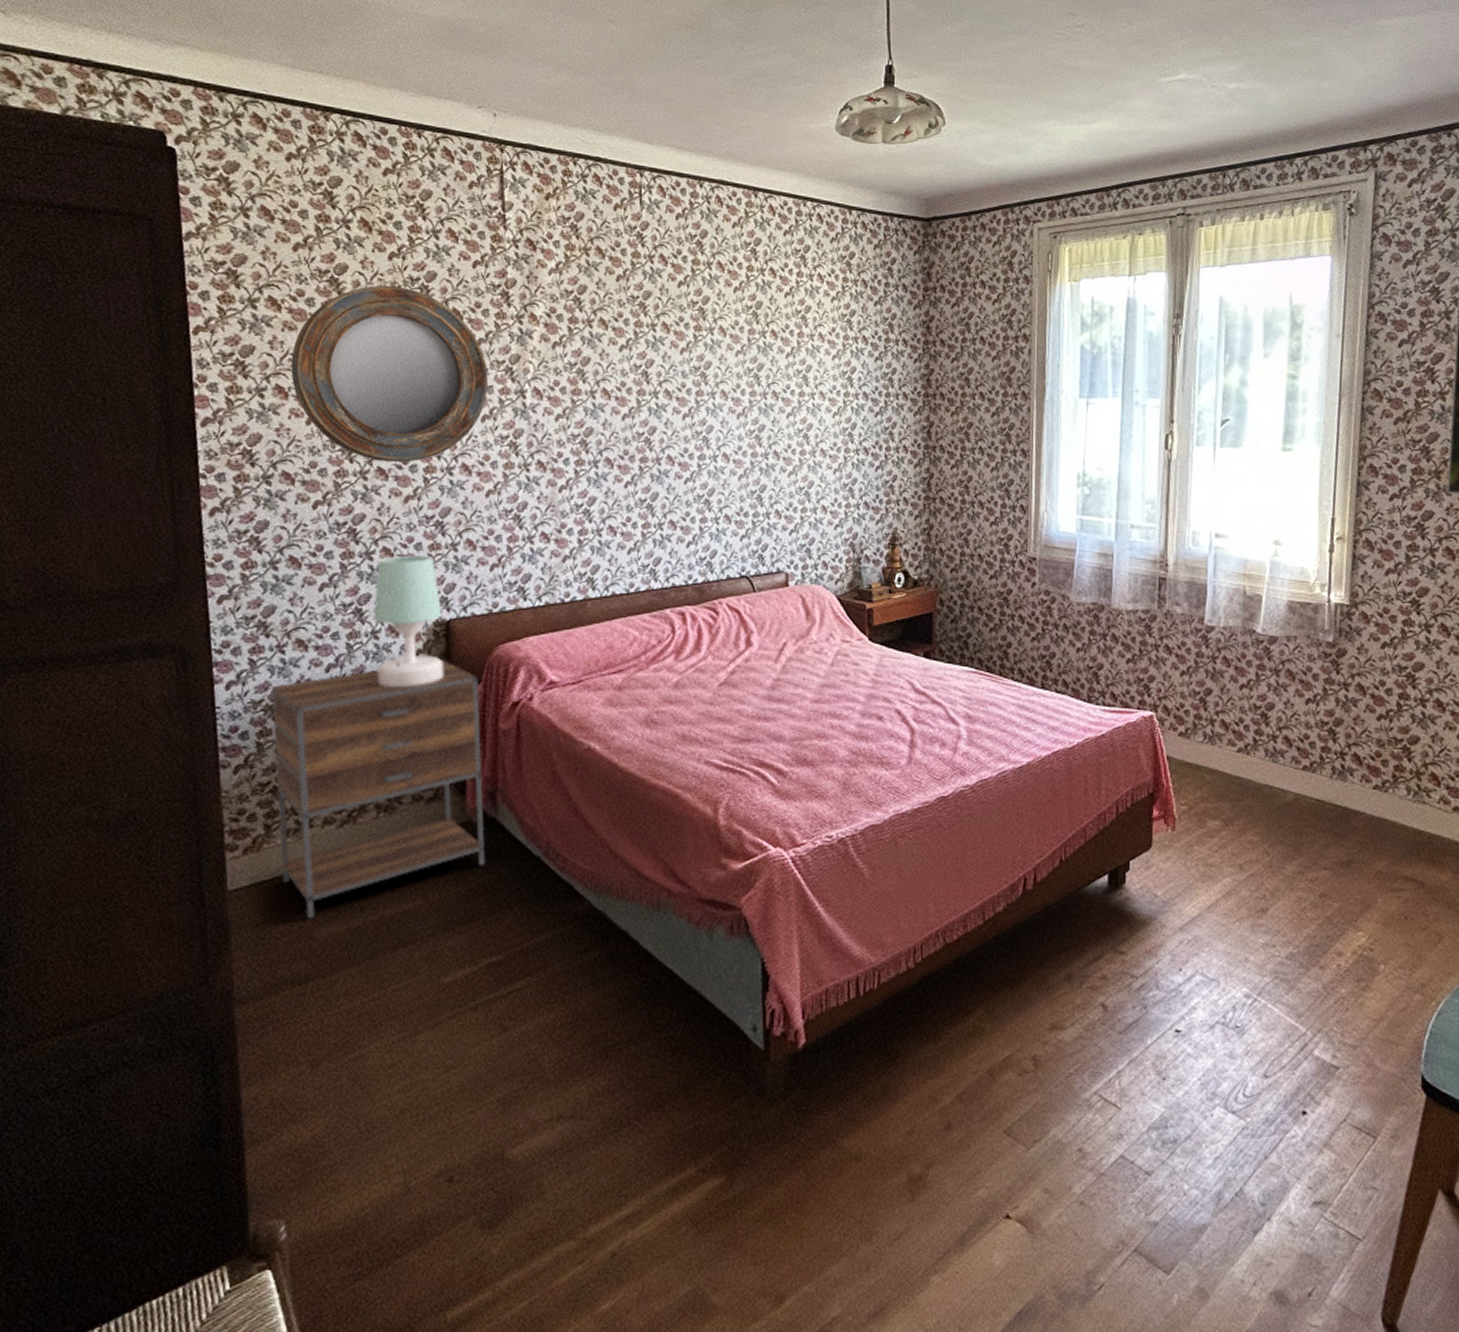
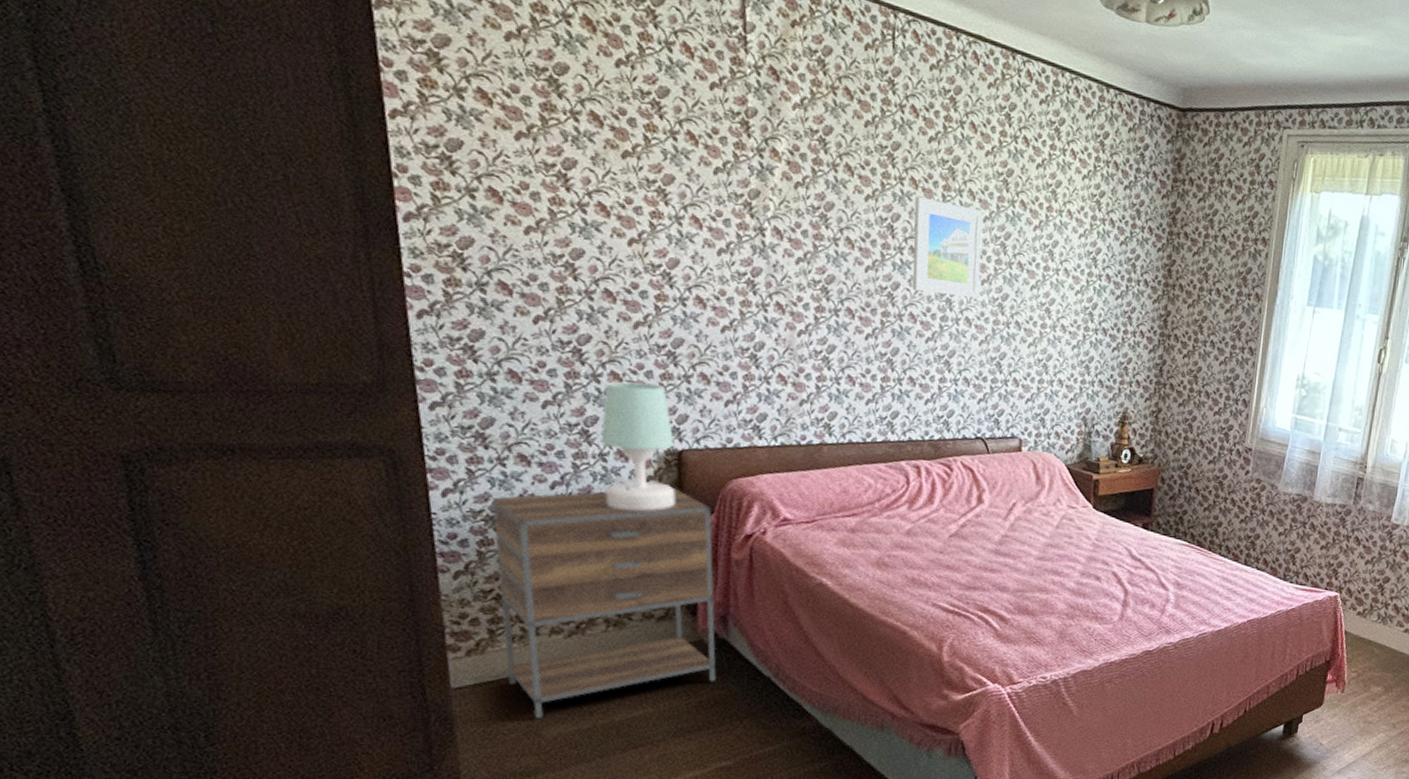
home mirror: present [290,286,488,463] -> none [505,92,726,288]
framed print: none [667,340,736,434] -> present [912,196,983,299]

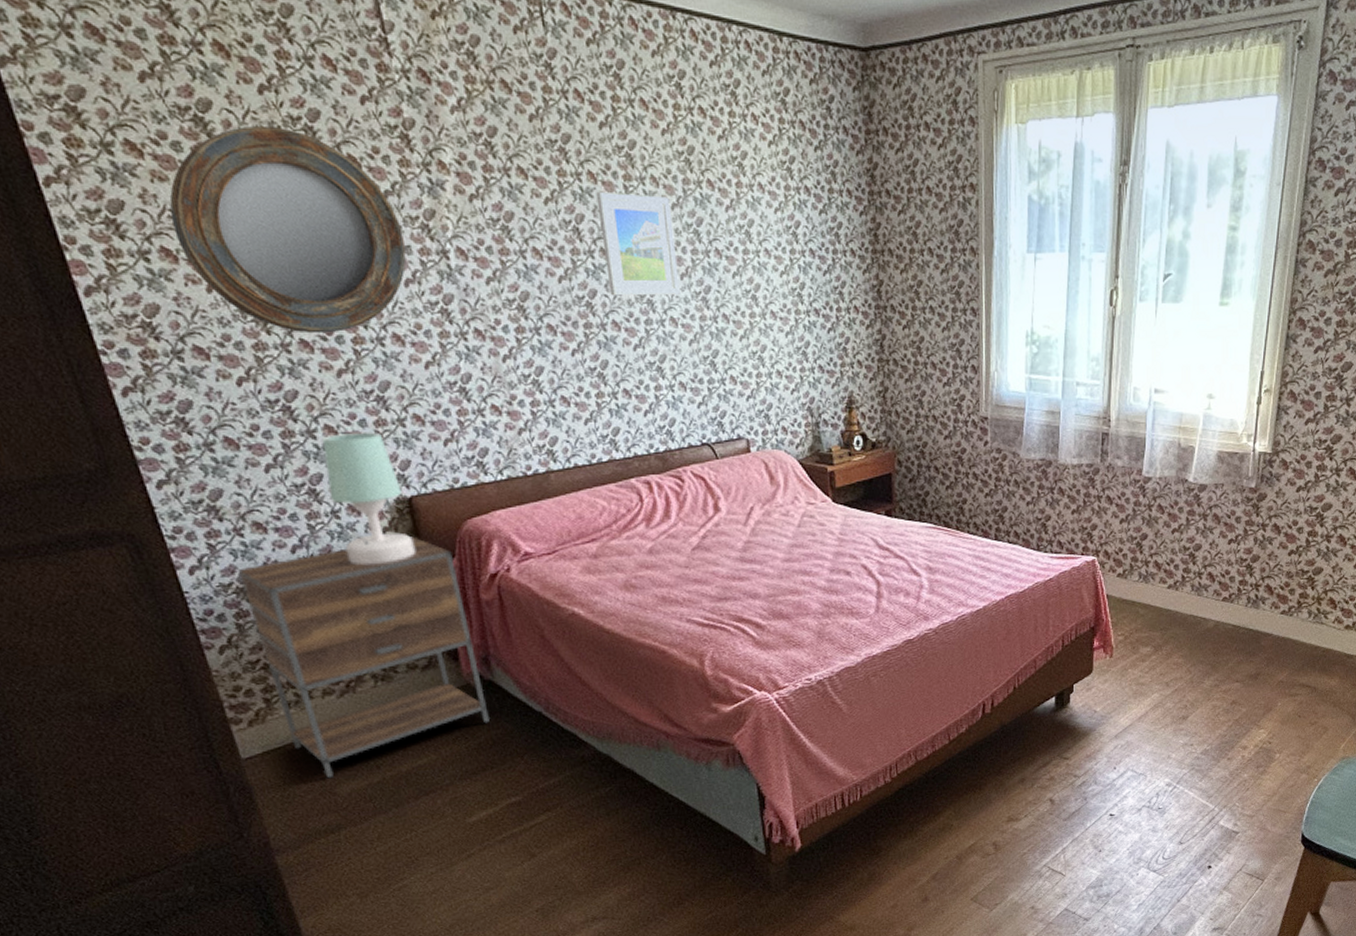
home mirror: none [505,92,726,288] -> present [169,126,406,334]

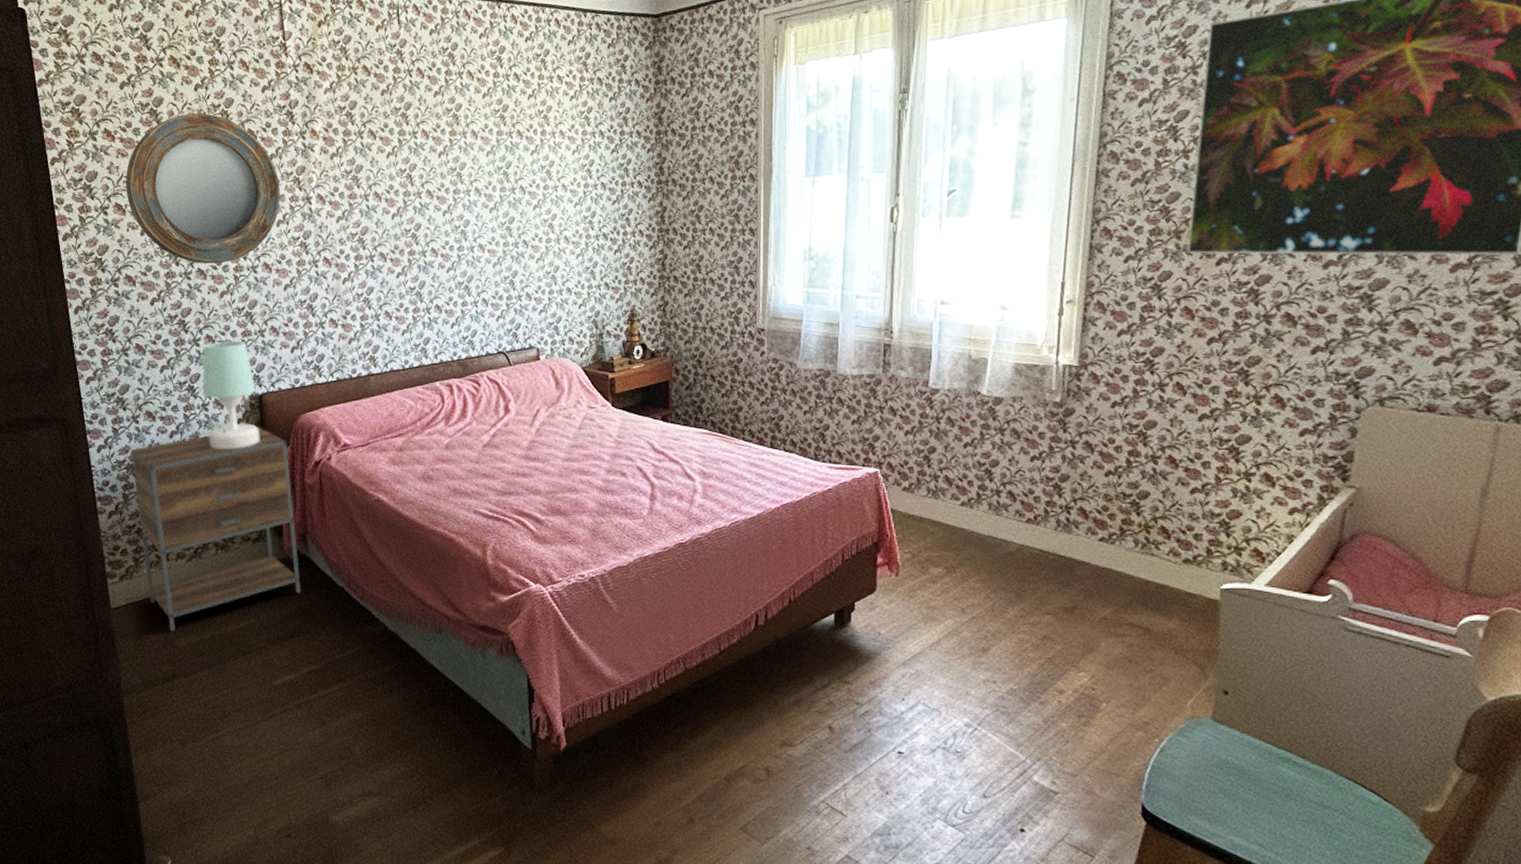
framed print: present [596,191,680,296] -> none [427,145,489,228]

